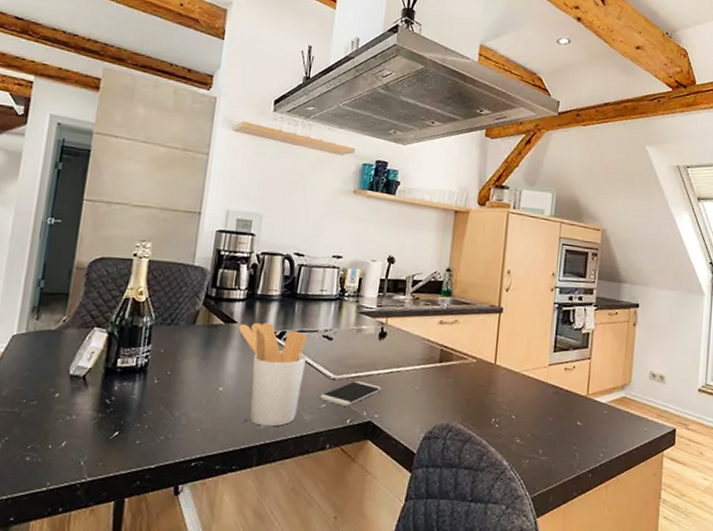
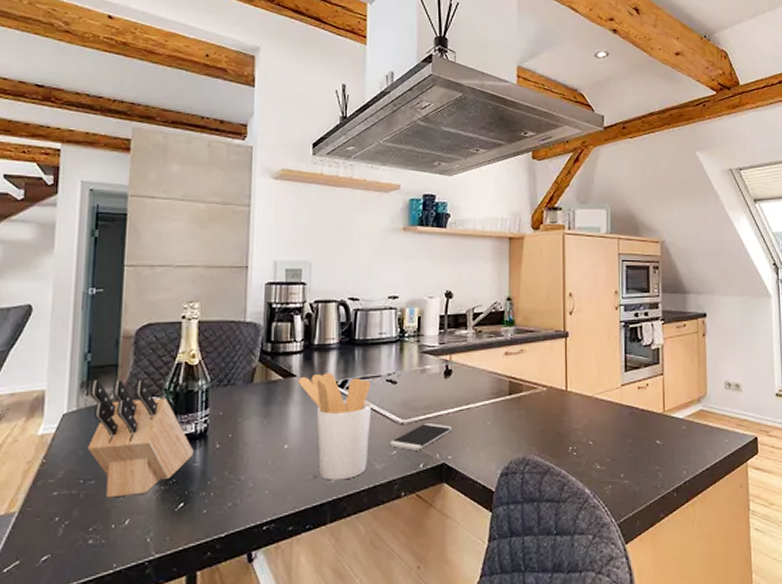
knife block: none [33,306,133,420] -> present [88,380,194,498]

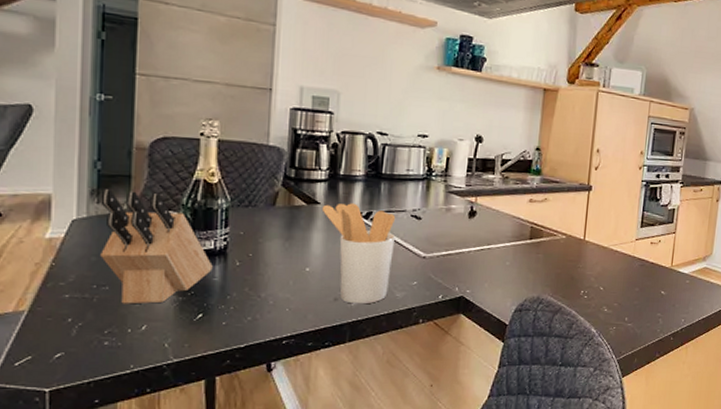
smartphone: present [389,423,452,451] -> none [411,259,472,283]

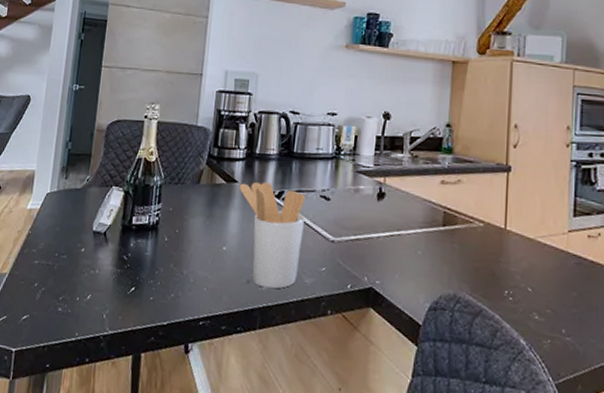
knife block: present [100,189,213,304] -> none [63,166,146,274]

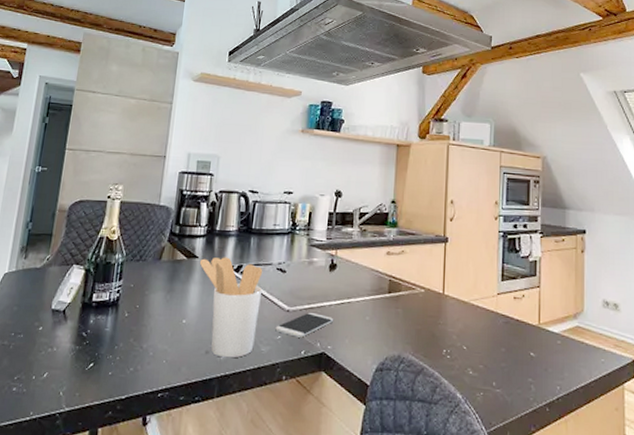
smartphone: none [319,244,381,271] -> present [275,313,333,338]

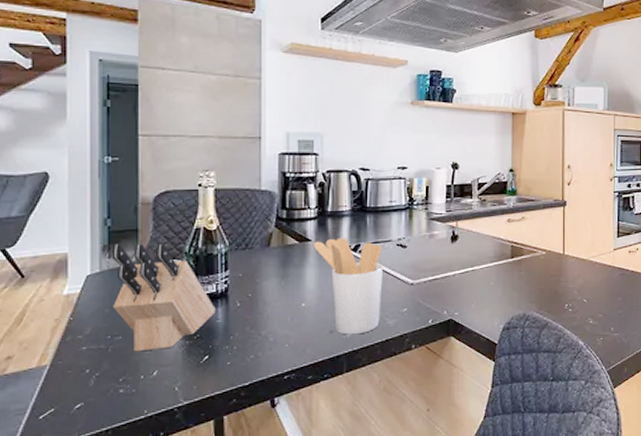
knife block: none [21,246,106,352] -> present [111,243,216,352]
smartphone: present [275,313,333,338] -> none [400,284,458,308]

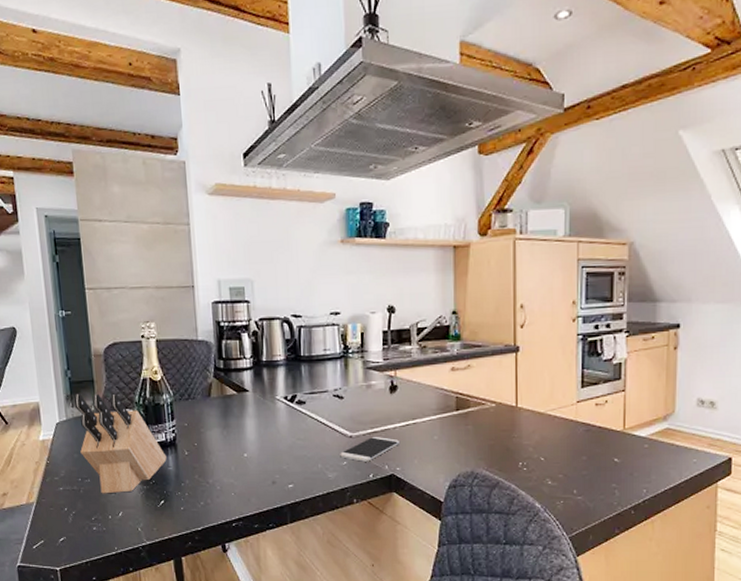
utensil holder: present [313,238,383,335] -> none [250,388,321,486]
smartphone: none [400,284,458,308] -> present [340,437,399,462]

